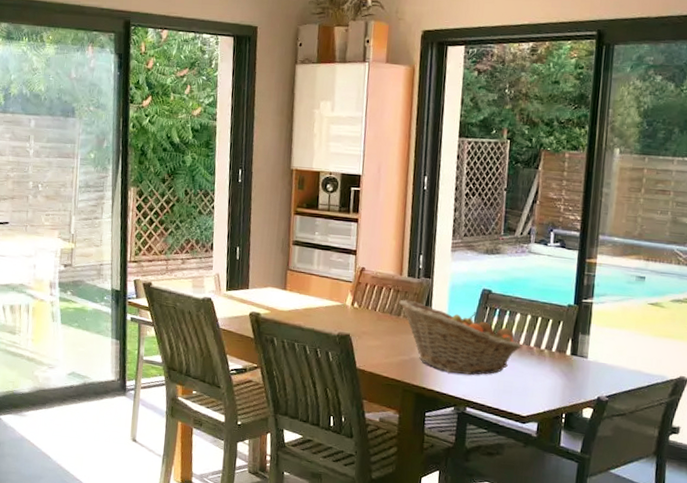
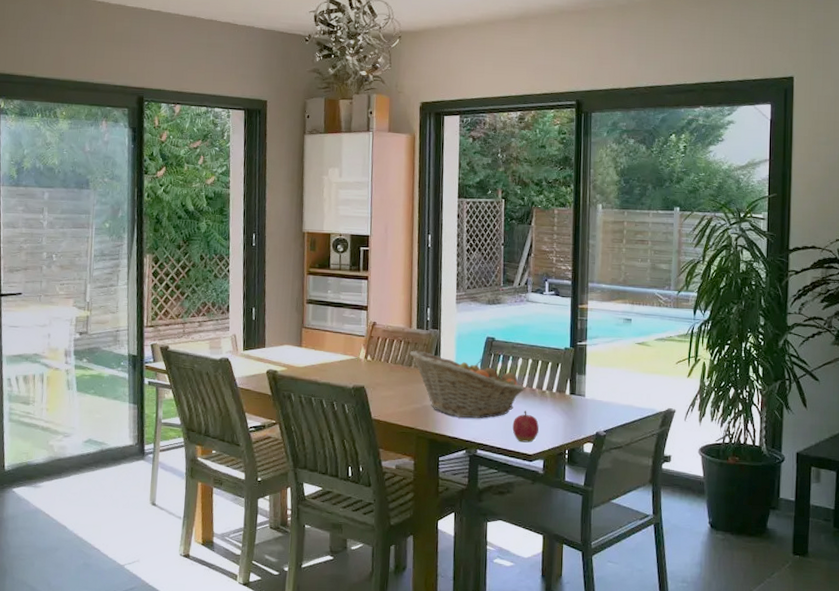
apple: none [505,369,535,404] -> present [512,410,539,443]

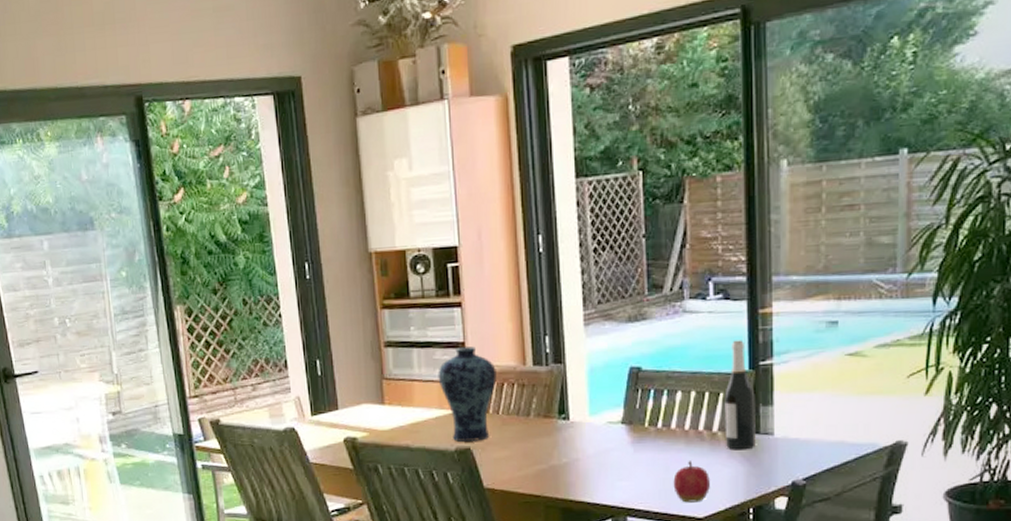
vase: none [345,309,389,382] -> present [438,346,497,442]
fruit basket: present [410,350,524,418] -> none [526,394,686,478]
wine bottle: none [551,325,574,406] -> present [724,340,756,450]

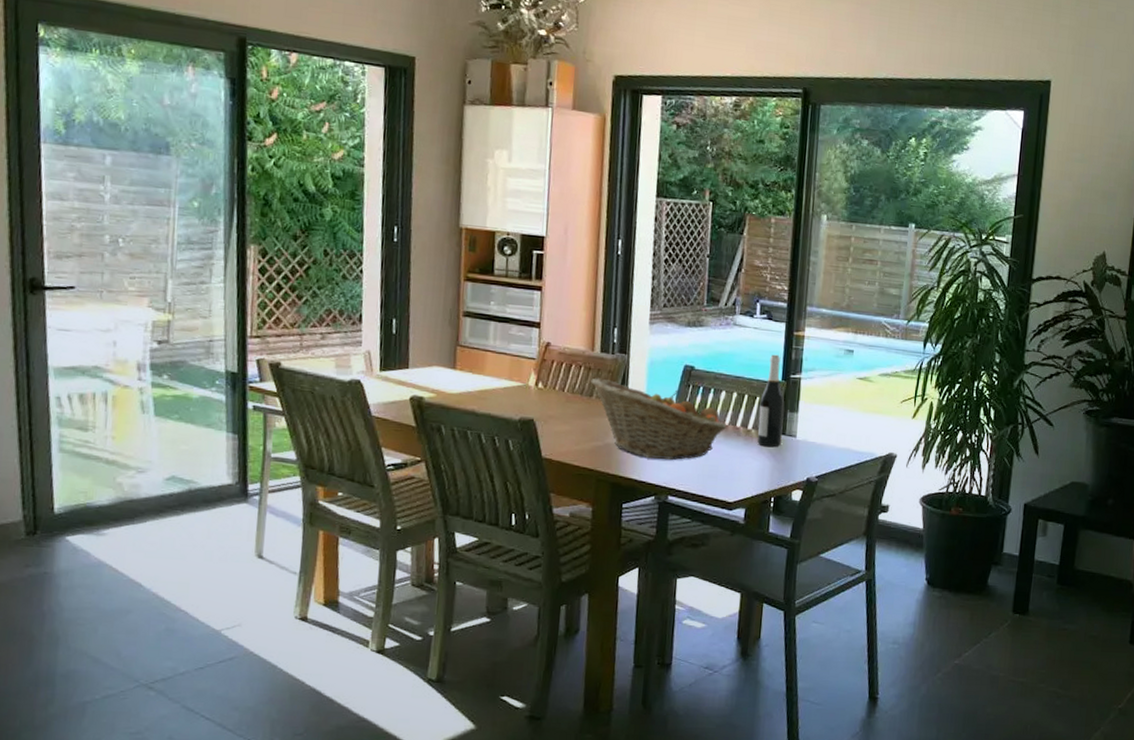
vase: present [438,346,497,442] -> none [511,326,567,414]
fruit basket: none [526,394,686,478] -> present [591,378,726,460]
apple: present [673,461,710,503] -> none [710,452,742,489]

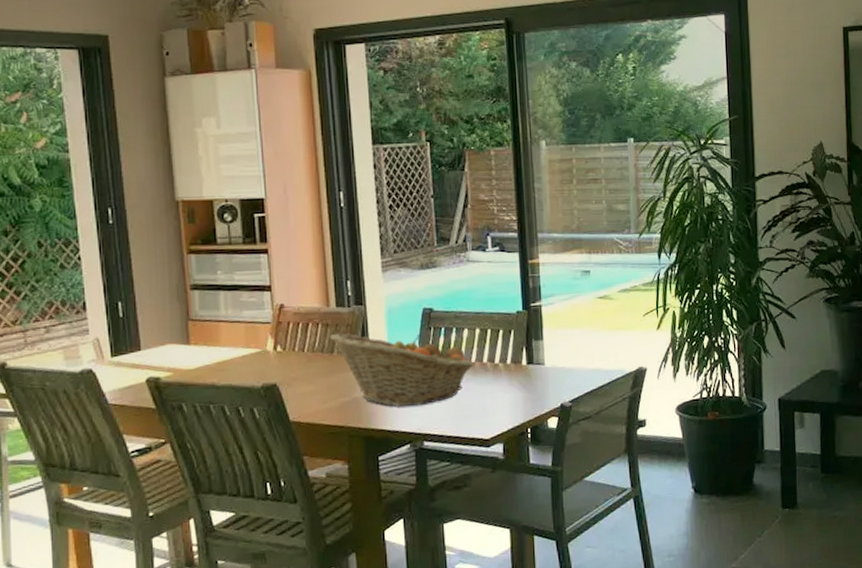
wine bottle: present [757,354,785,448] -> none [503,285,530,379]

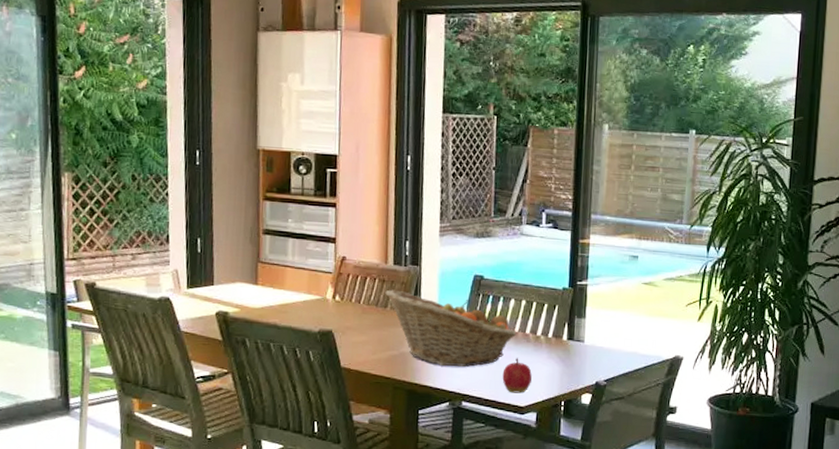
apple: none [463,389,494,426] -> present [502,358,532,394]

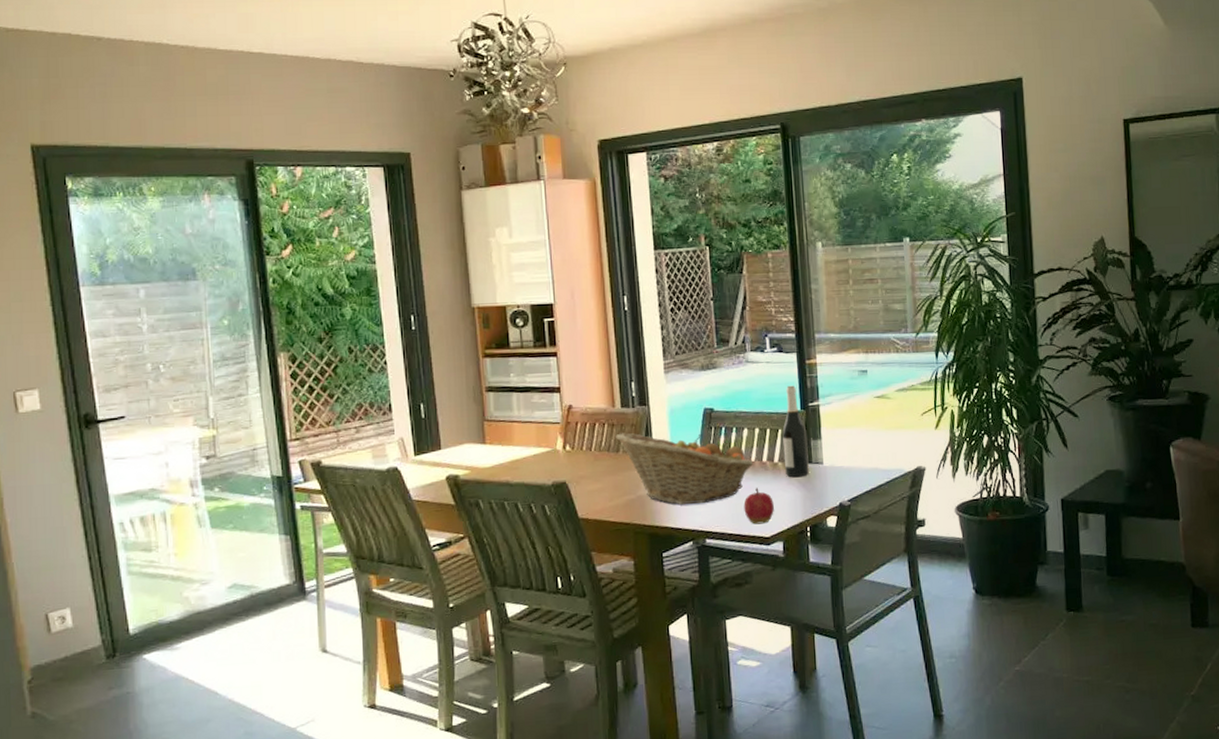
wine bottle: none [546,262,572,353] -> present [782,385,809,478]

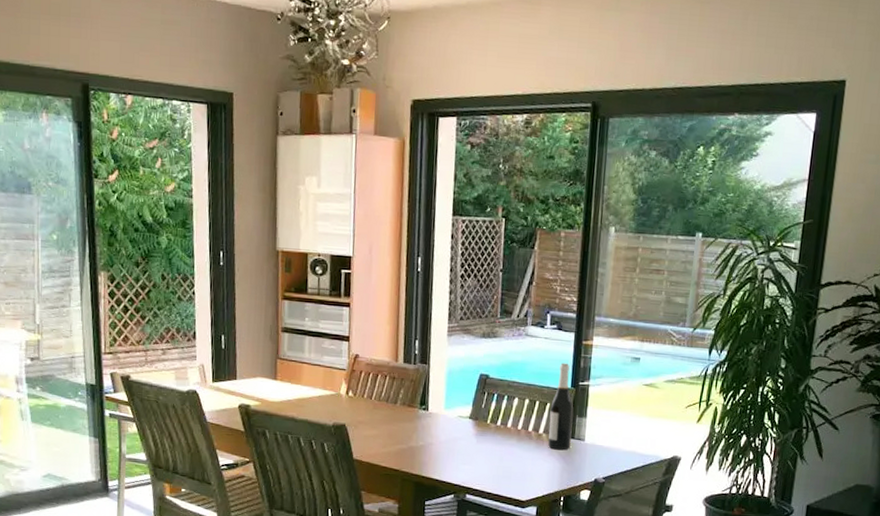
fruit basket: present [616,432,753,505] -> none [395,386,519,462]
apple: present [744,488,774,525] -> none [505,454,533,488]

